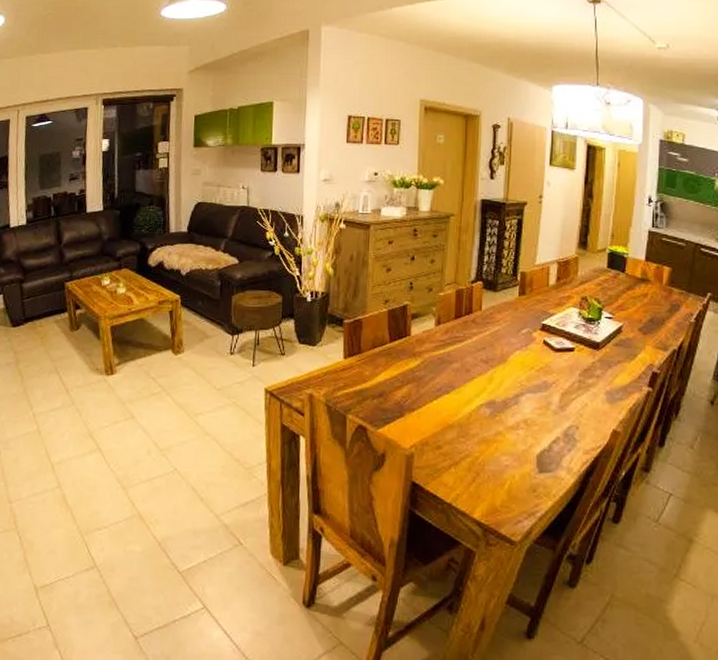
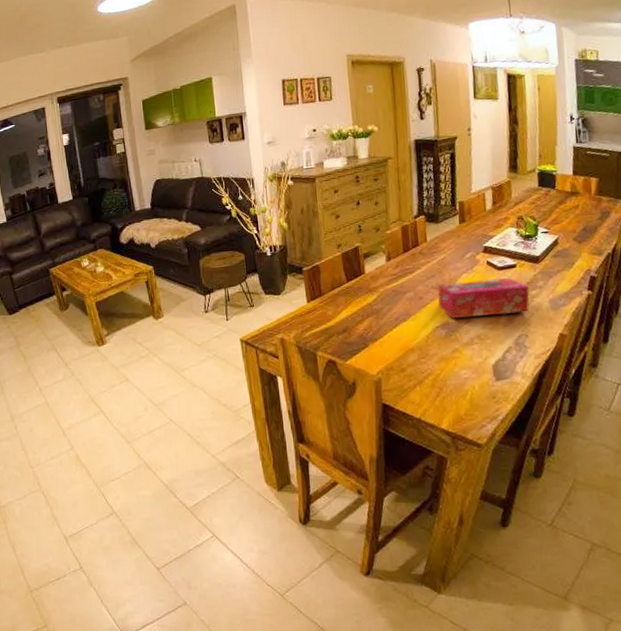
tissue box: none [485,358,585,401] -> present [437,278,529,318]

